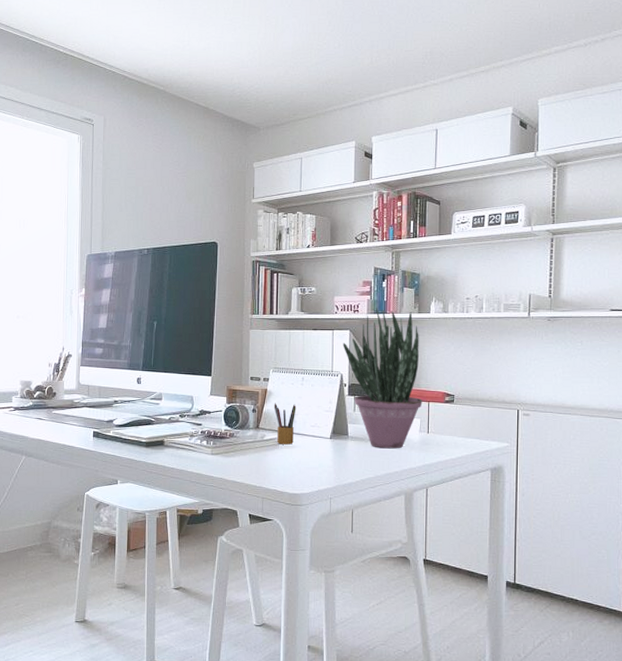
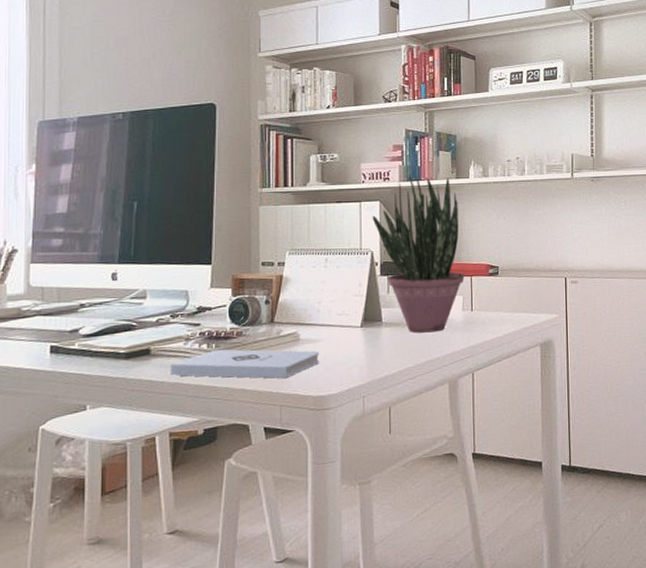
notepad: none [178,447,296,476] -> present [170,349,320,379]
pencil box: present [274,403,296,445] -> none [291,290,319,340]

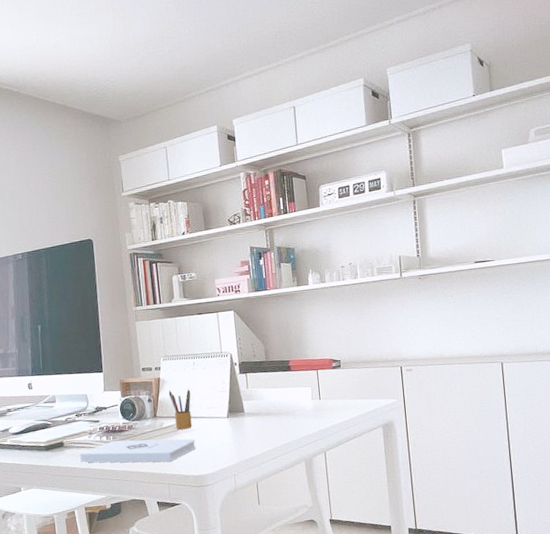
pencil box: none [291,290,319,340] -> present [168,389,192,430]
potted plant: present [372,175,465,333] -> none [228,286,312,421]

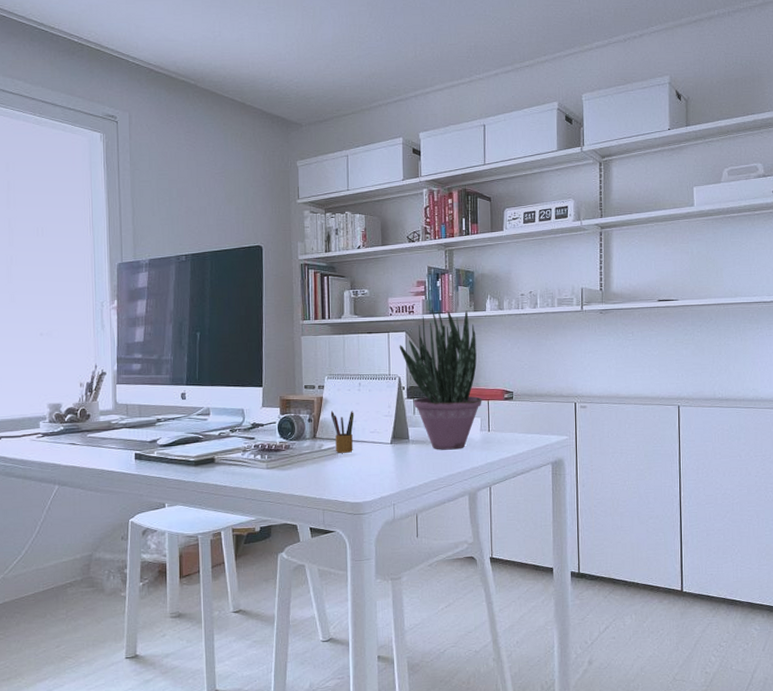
notepad: present [80,438,197,463] -> none [231,460,356,487]
potted plant: none [228,286,312,421] -> present [399,308,482,450]

